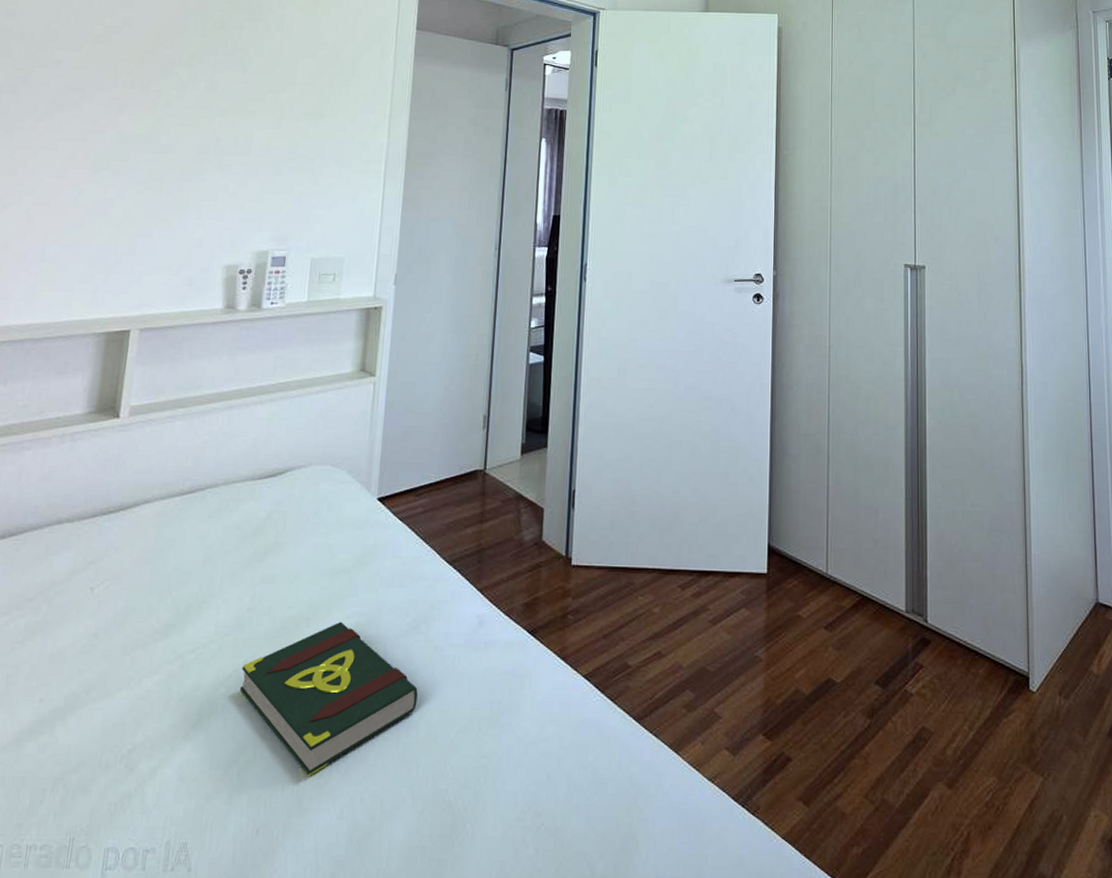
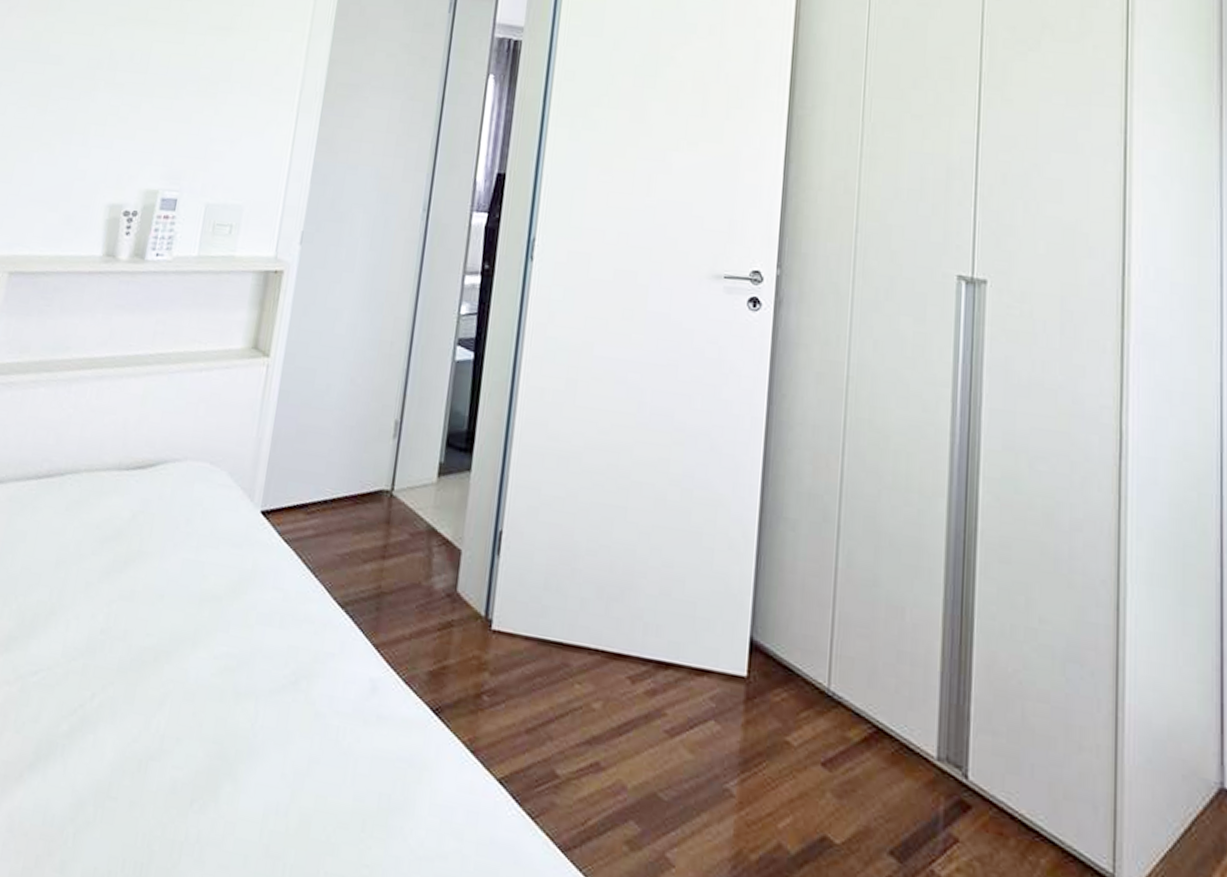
book: present [239,621,418,776] -> none [84,661,292,854]

